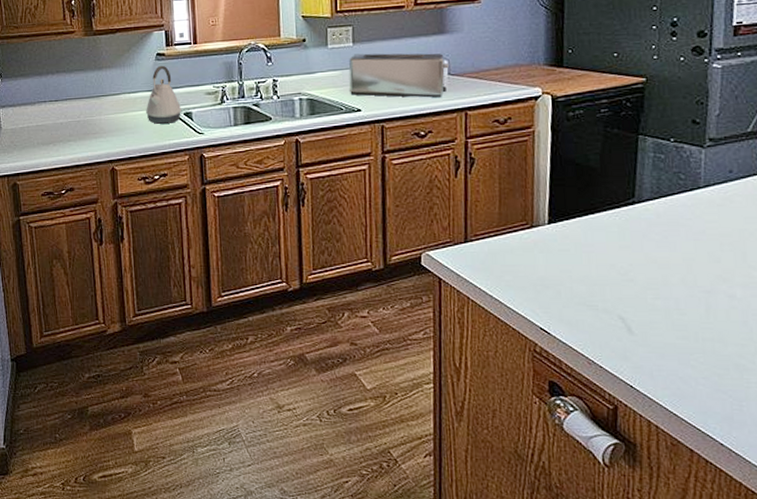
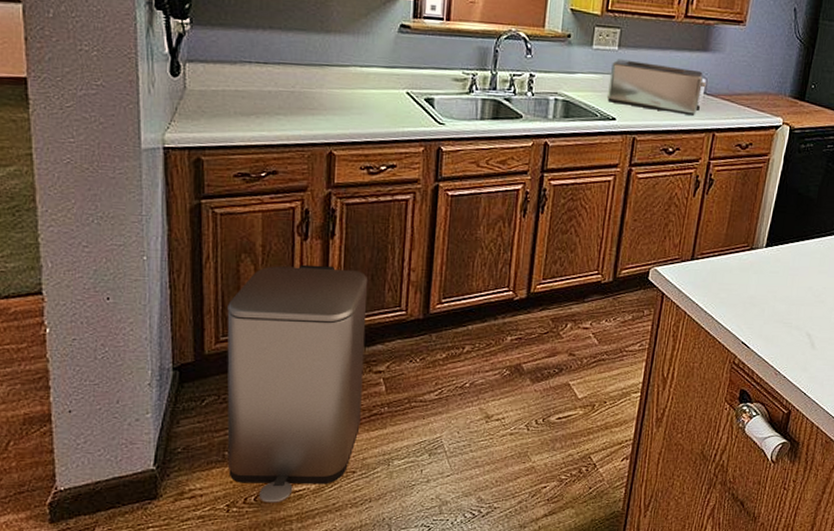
pedal bin: none [47,266,164,484] -> present [227,264,369,503]
kettle: present [146,65,182,124] -> none [379,39,423,108]

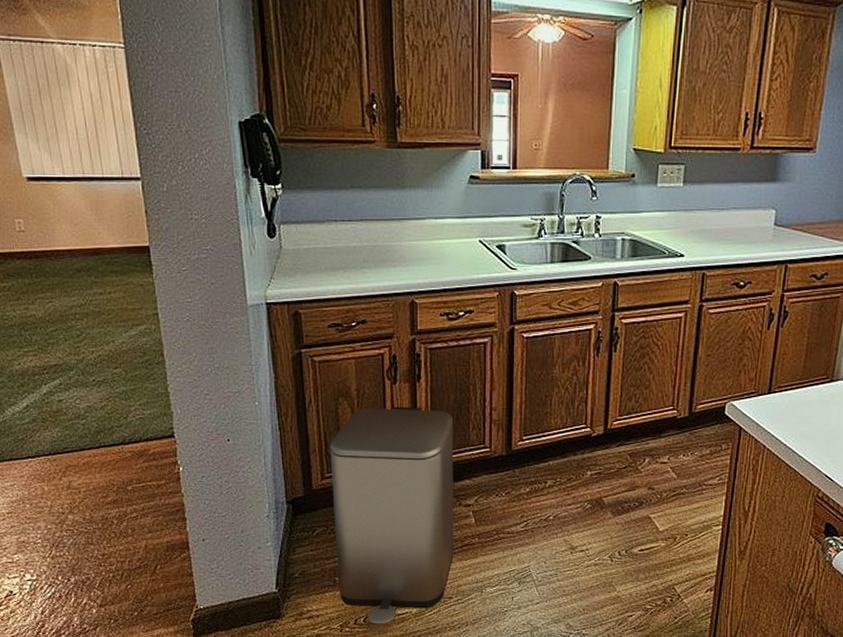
toaster: present [606,59,706,117] -> none [674,195,776,249]

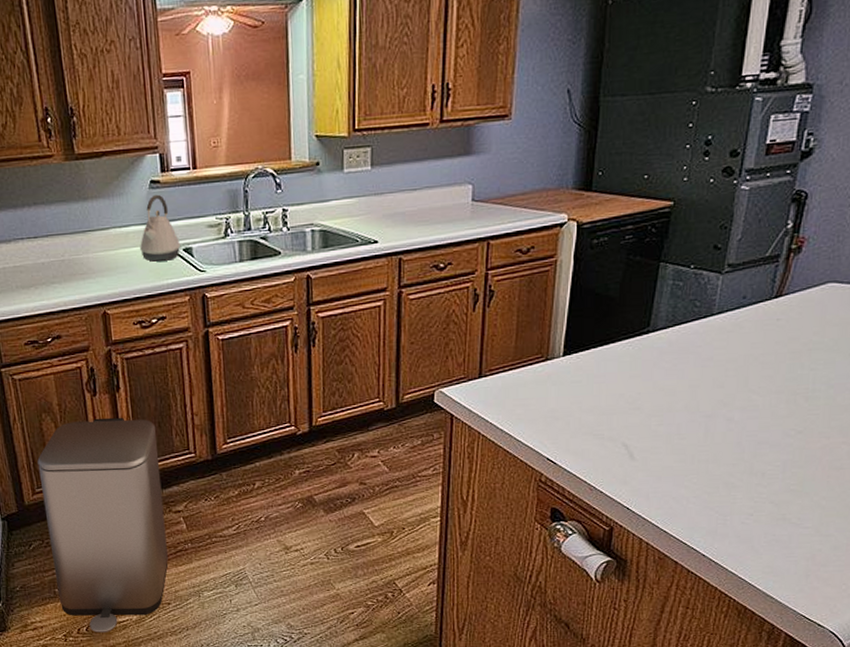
kettle: none [454,189,495,256] -> present [140,194,181,262]

